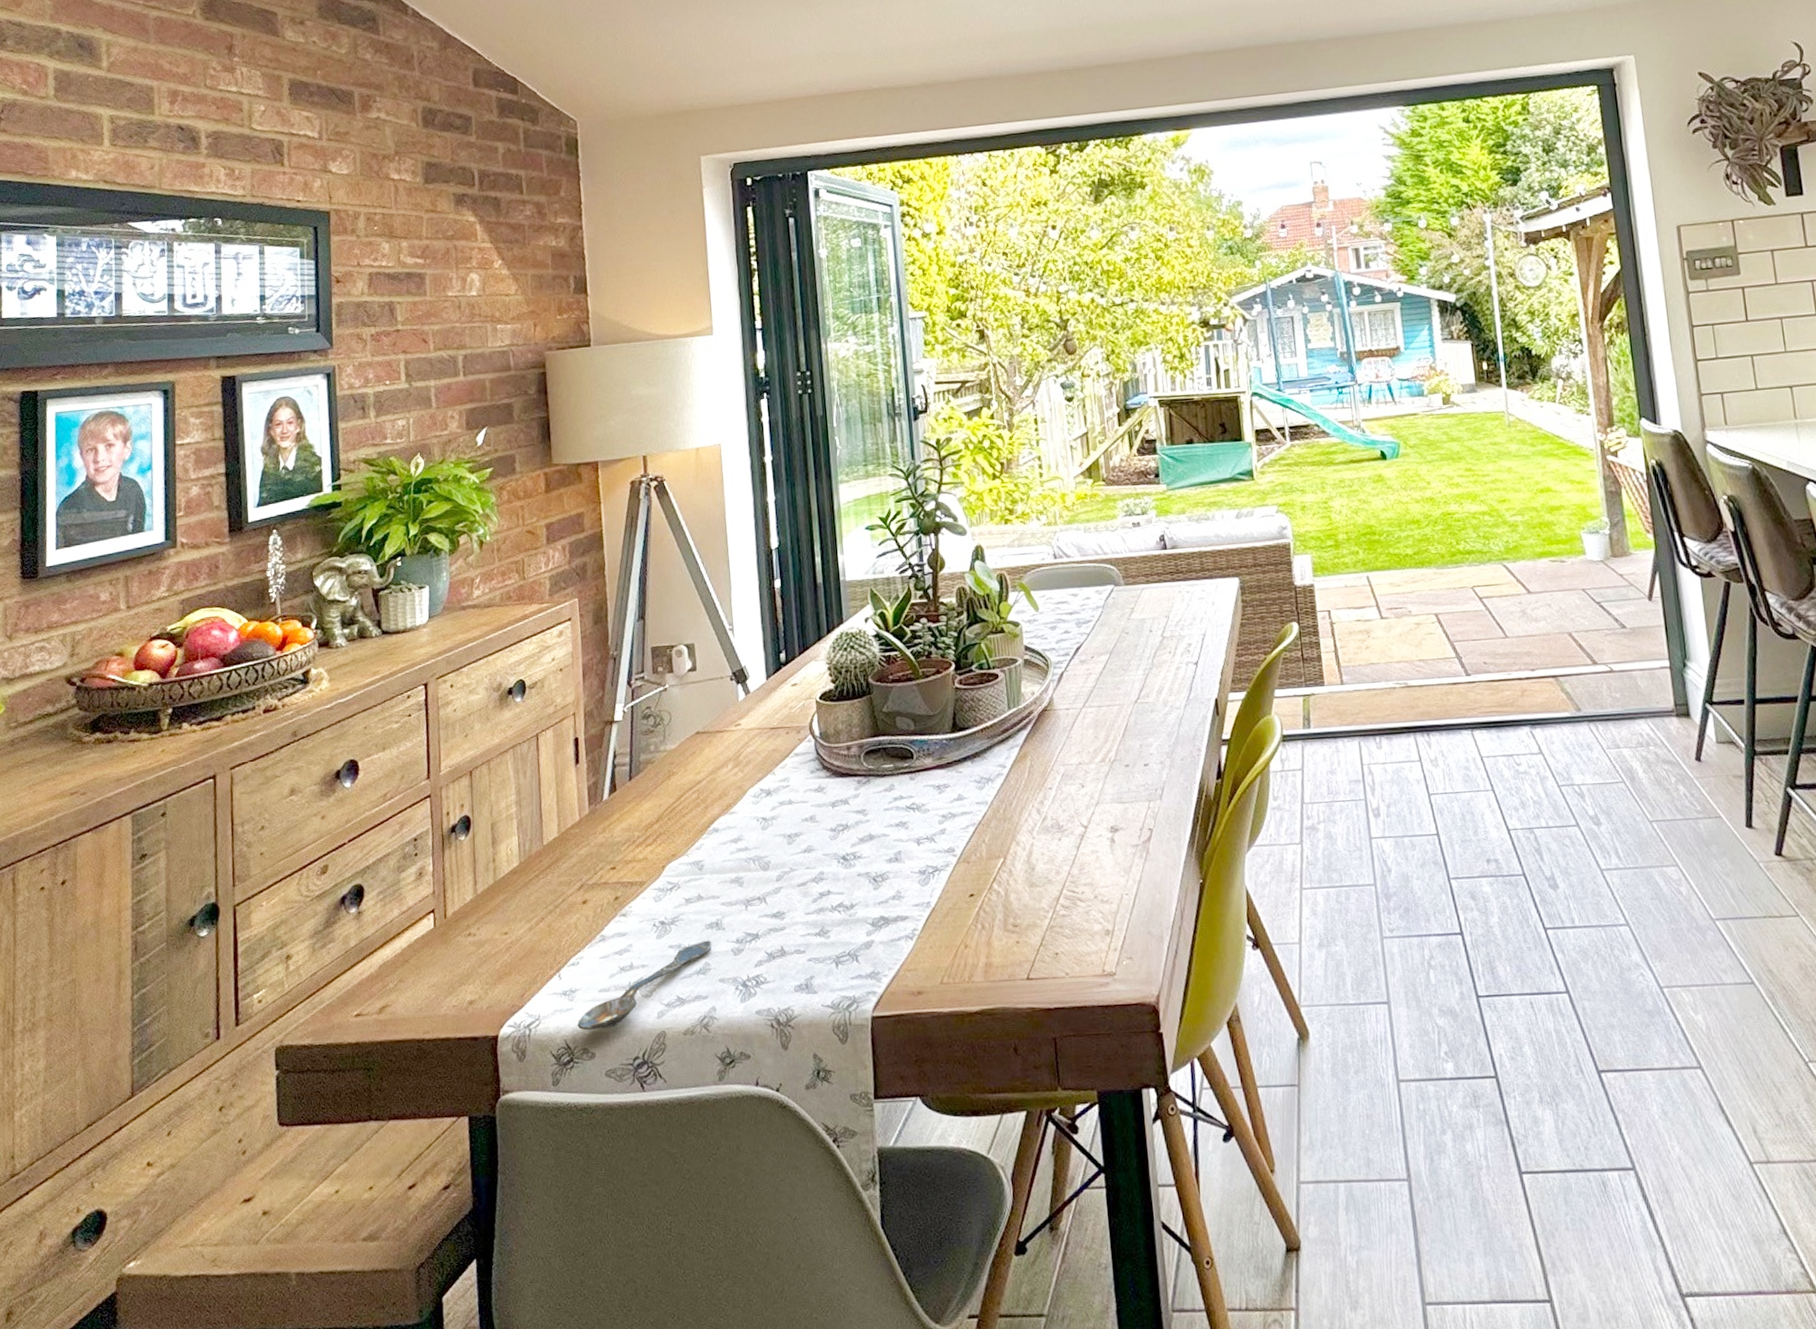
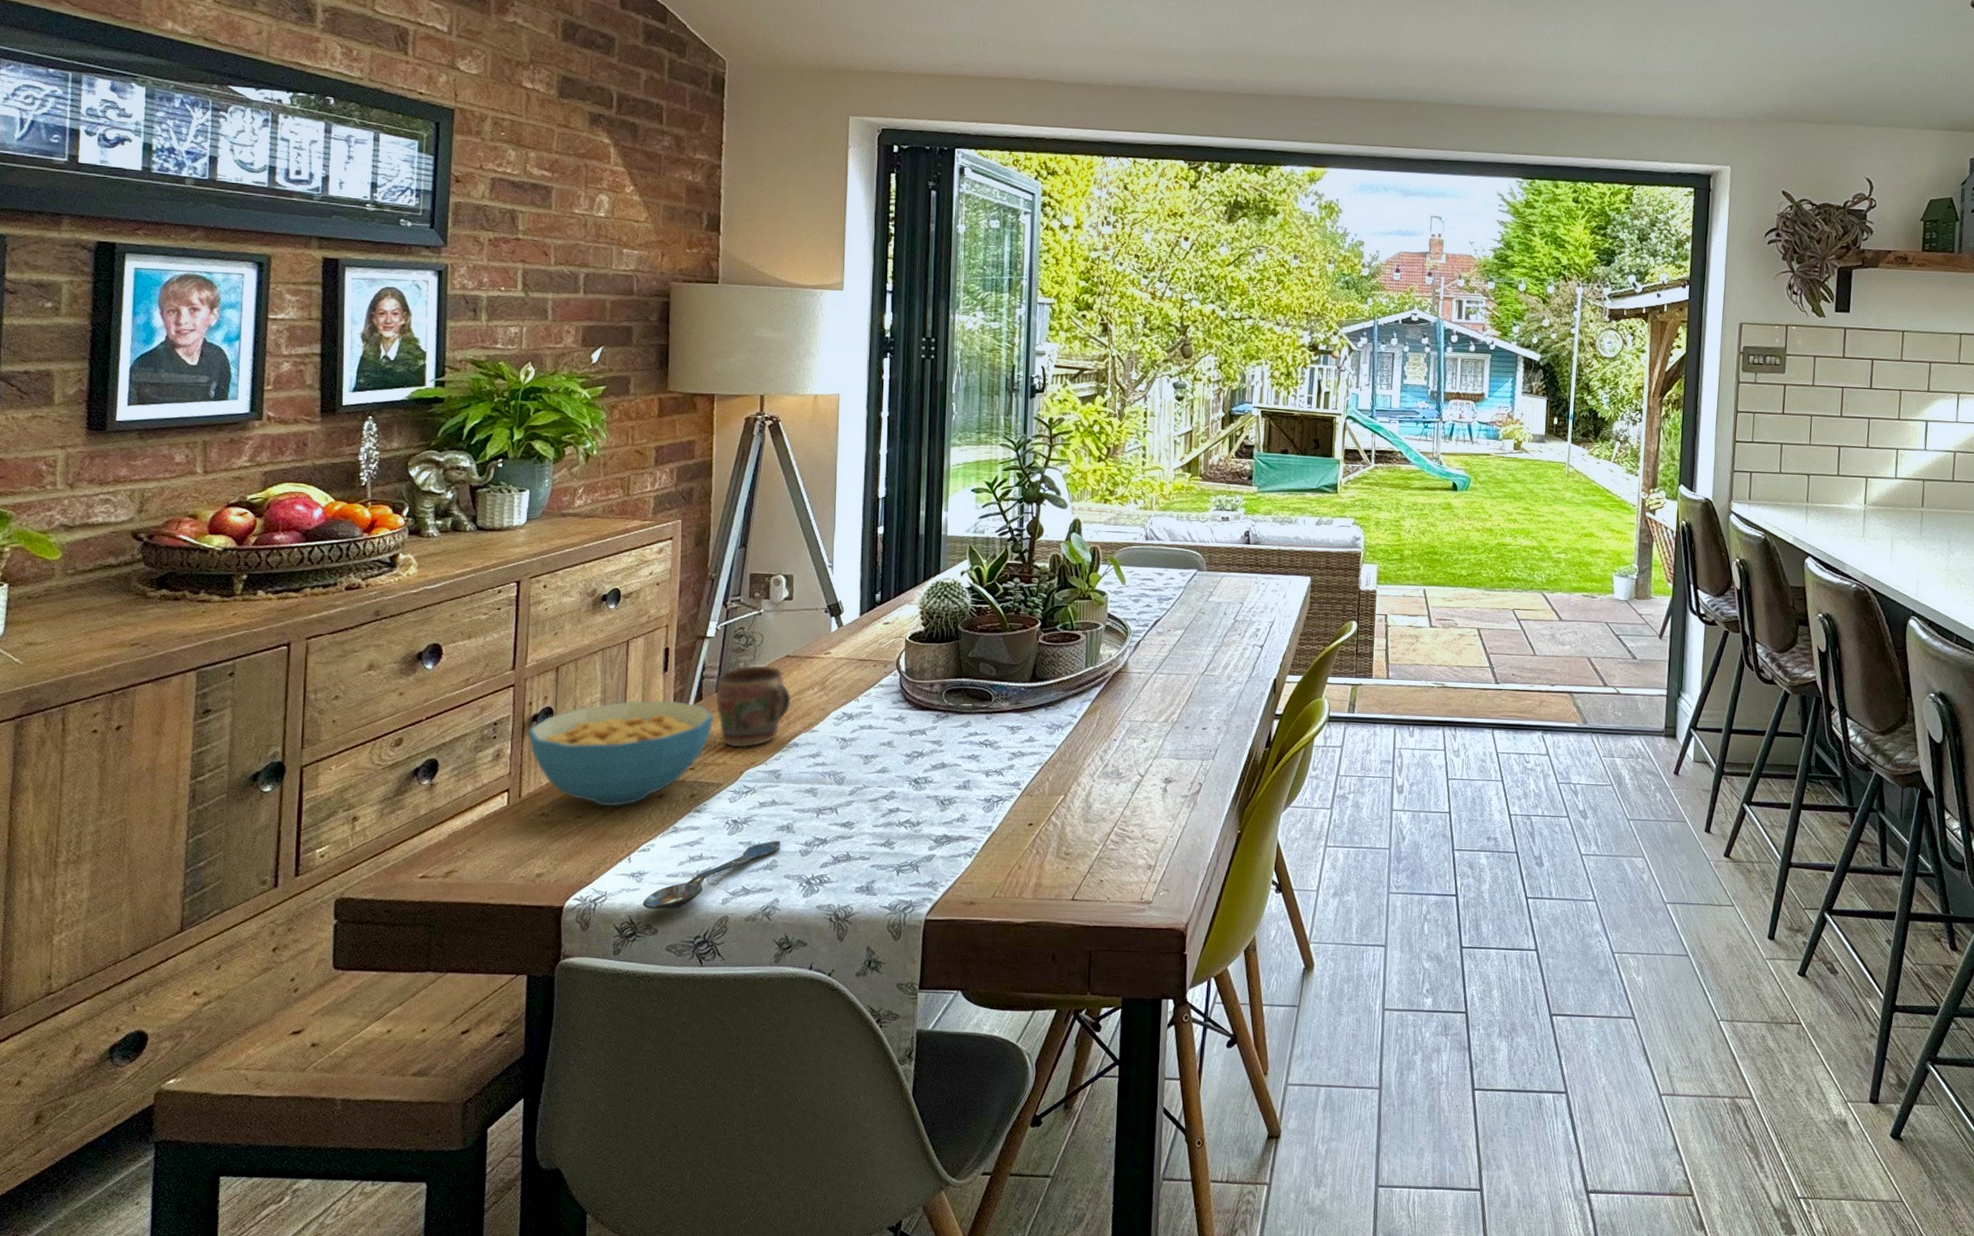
cereal bowl: none [448,794,630,920] -> present [528,700,714,807]
mug: none [628,745,707,840] -> present [715,665,791,748]

